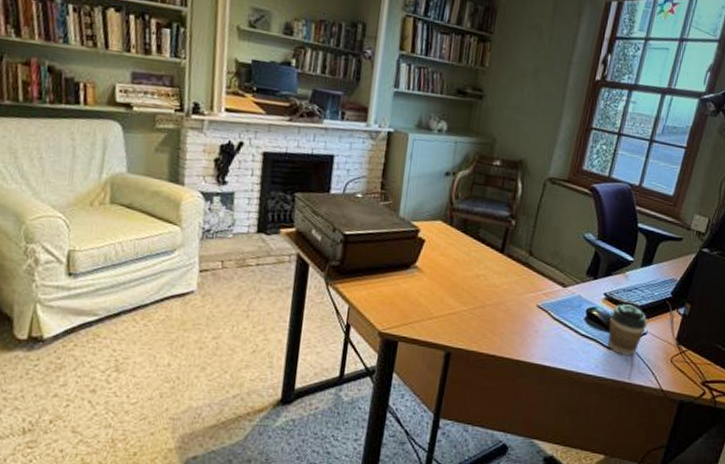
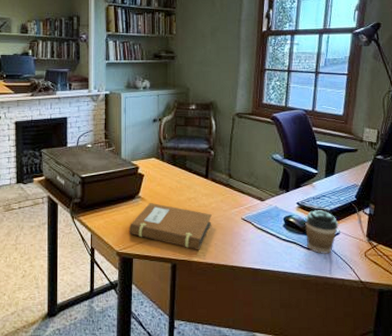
notebook: none [396,274,502,339] -> present [128,202,212,250]

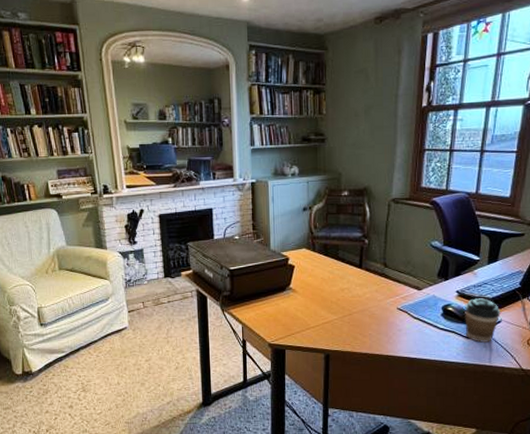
notebook: present [128,202,212,250] -> none [280,293,366,341]

